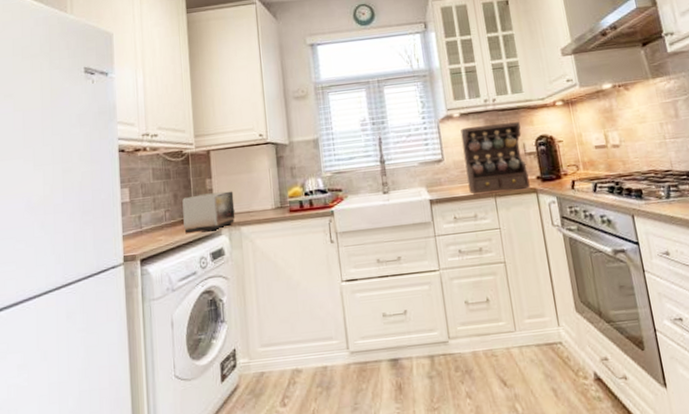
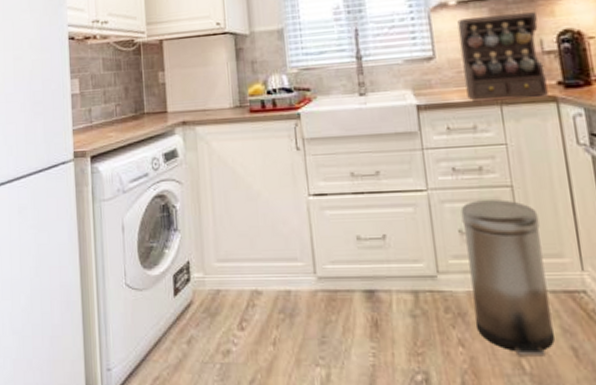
toaster: present [182,191,235,233] -> none [133,86,190,130]
pedal bin: none [466,273,540,401] -> present [460,199,555,356]

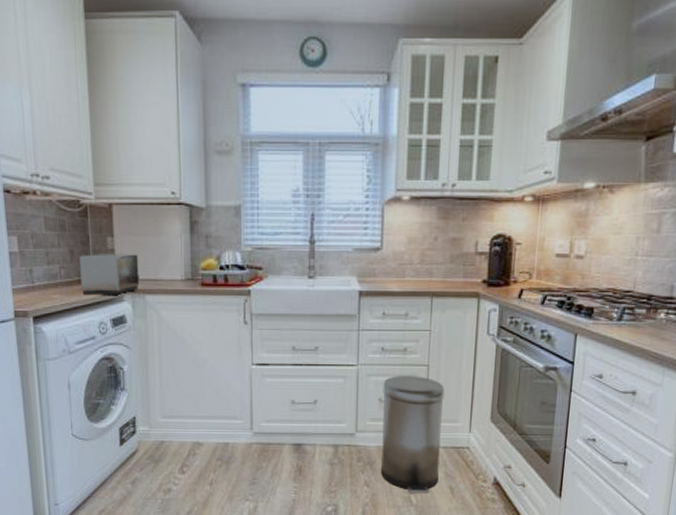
toaster: none [133,86,190,130] -> present [79,254,140,296]
spice rack: present [457,12,548,101] -> none [405,215,478,291]

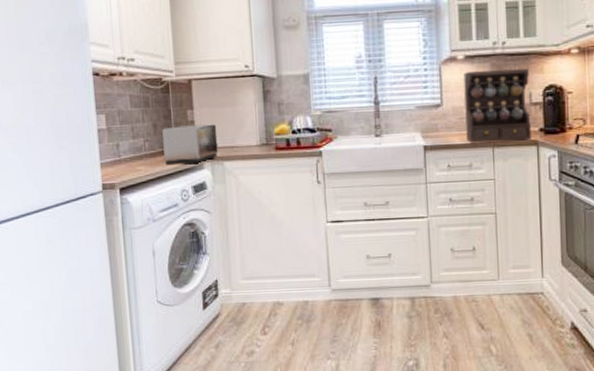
pedal bin: present [381,376,445,493] -> none [453,224,516,343]
spice rack: none [405,215,478,291] -> present [463,69,531,143]

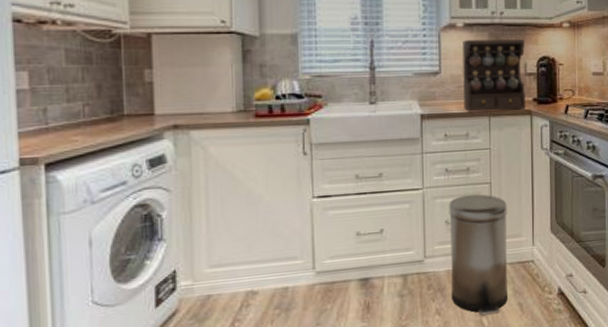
toaster: present [162,124,218,165] -> none [109,86,183,134]
pedal bin: none [453,224,516,343] -> present [449,194,508,316]

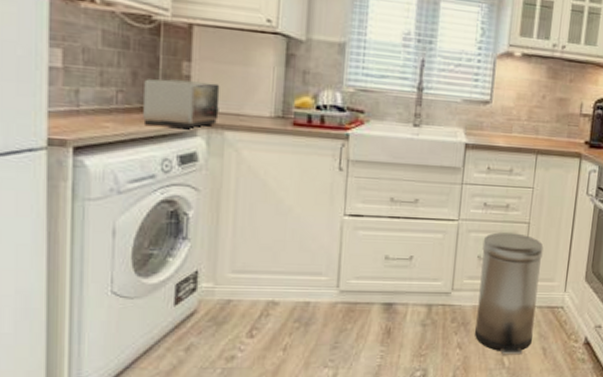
toaster: none [109,86,183,134] -> present [143,79,220,130]
spice rack: present [462,40,525,112] -> none [511,71,584,152]

